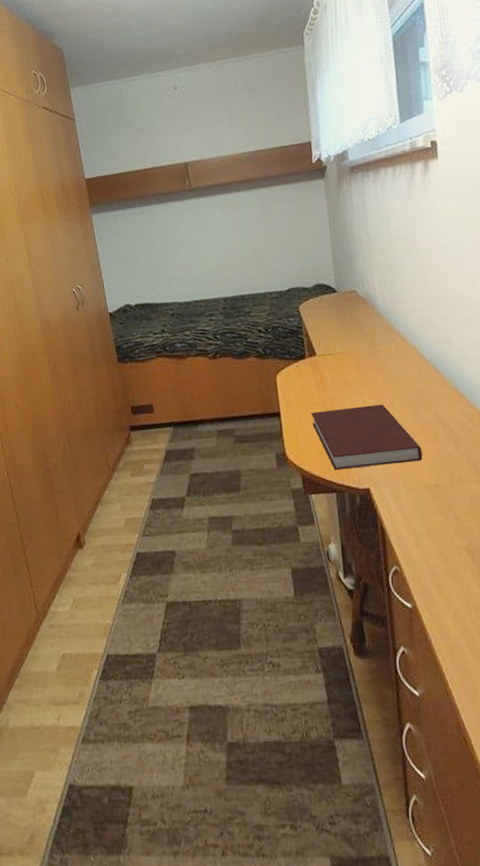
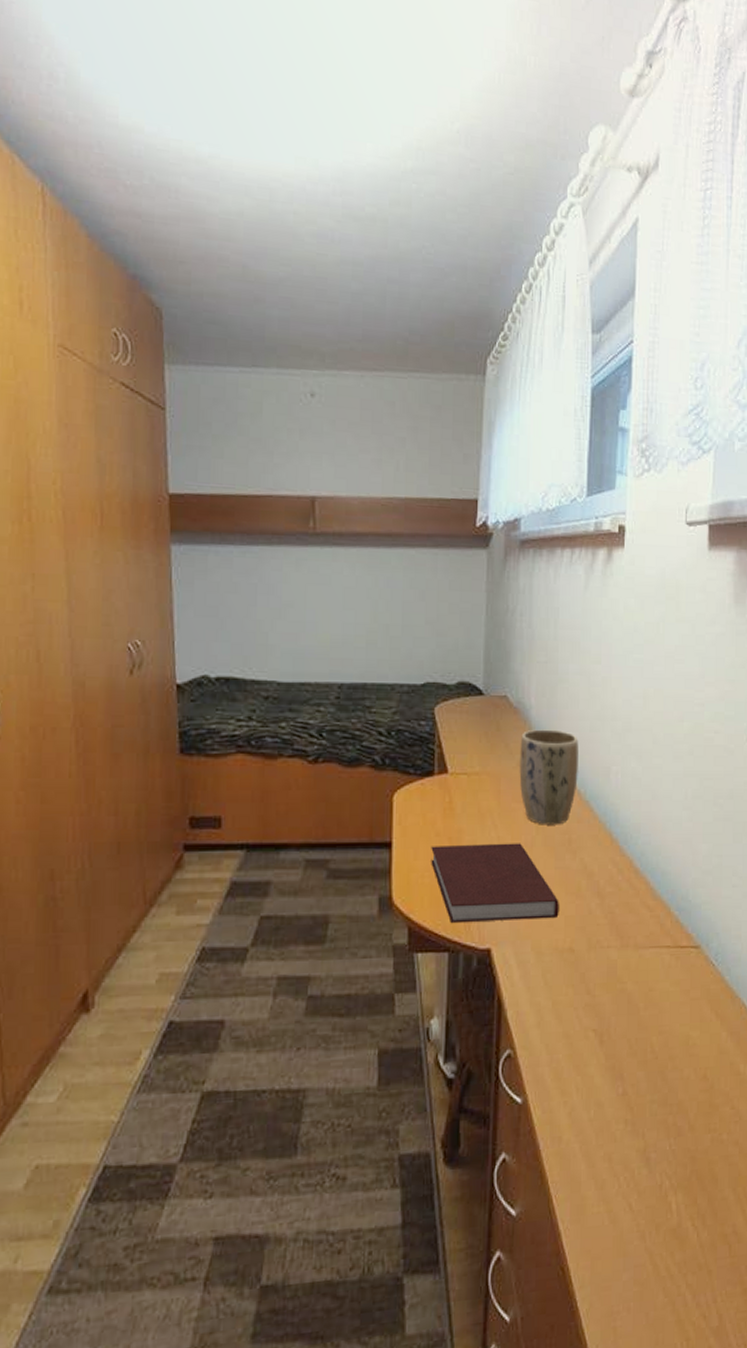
plant pot: none [371,312,424,389] -> present [519,729,579,825]

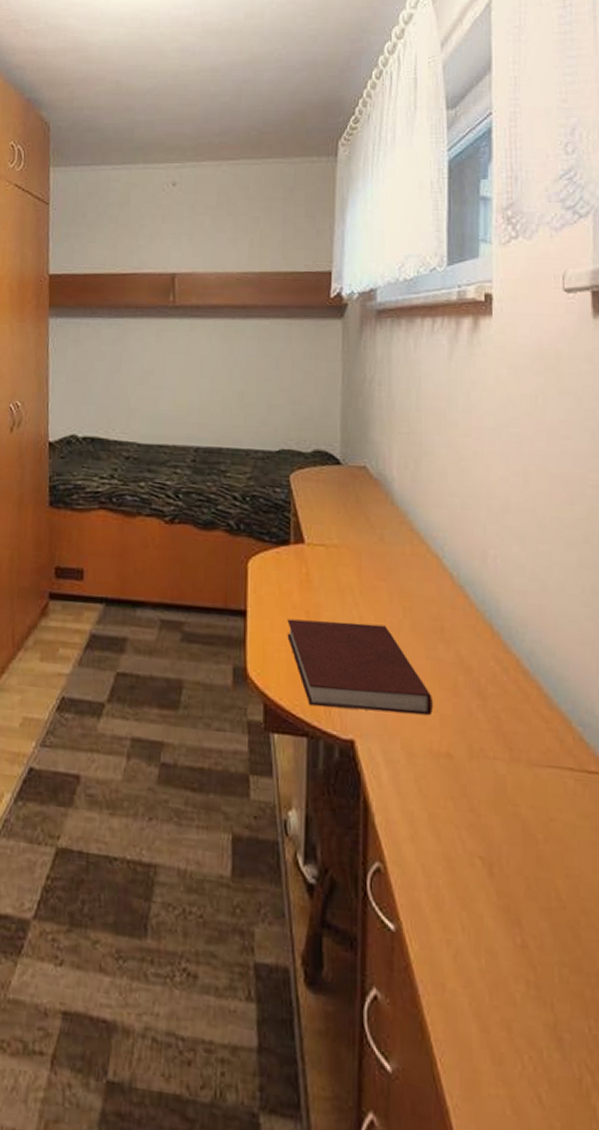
plant pot: present [519,729,579,825] -> none [382,503,449,610]

